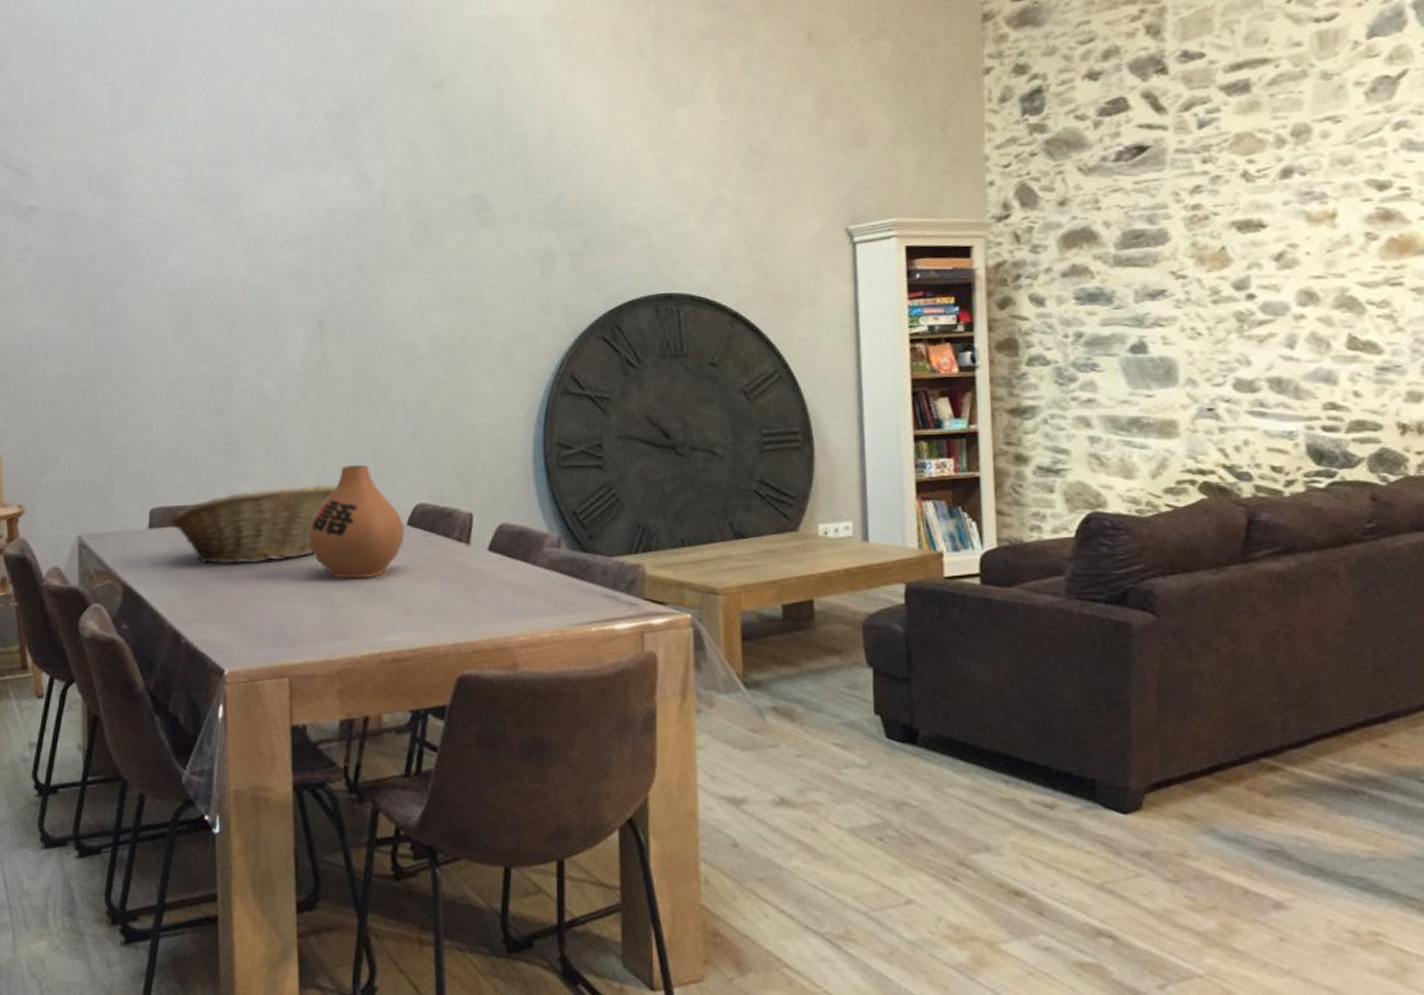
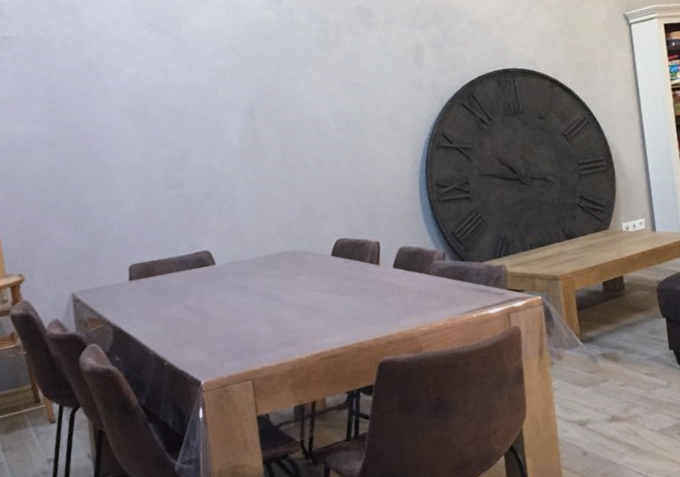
fruit basket: present [170,483,336,565] -> none [146,231,275,303]
vase: present [308,465,405,579] -> none [256,214,330,301]

